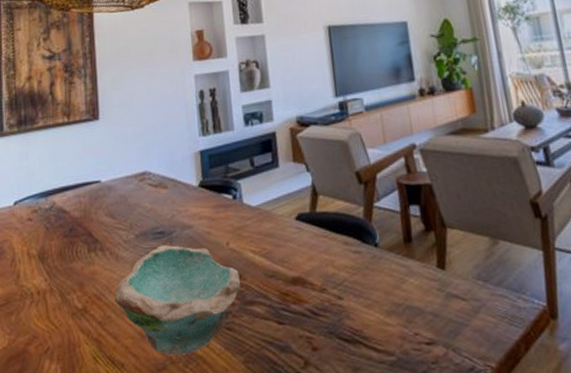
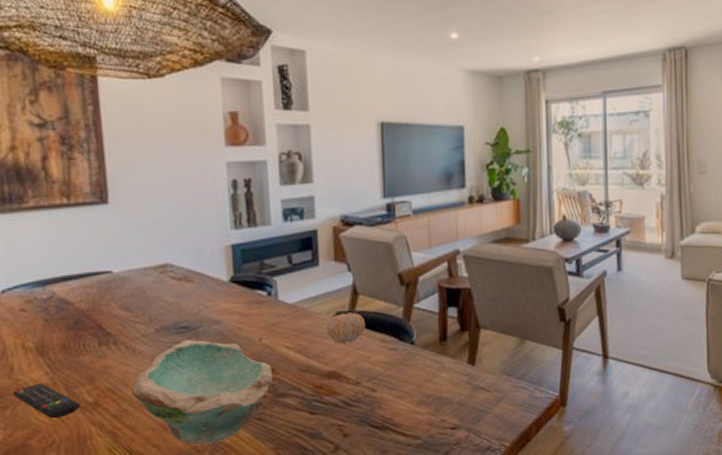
remote control: none [18,289,72,324] -> present [12,383,81,418]
fruit: none [288,213,327,247] -> present [325,312,365,344]

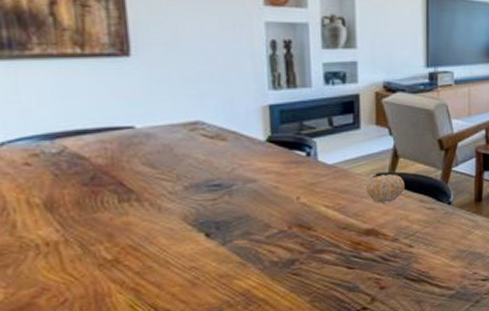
remote control: present [12,383,81,418] -> none [15,240,98,276]
bowl: present [131,339,274,445] -> none [156,197,311,300]

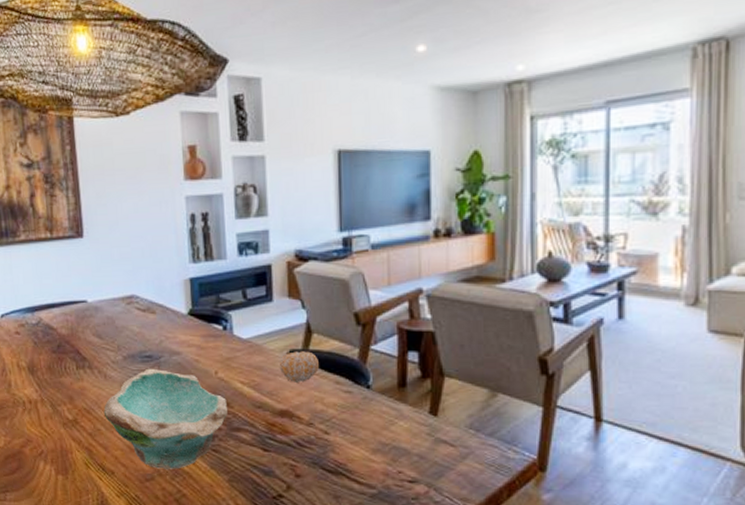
bowl: none [156,197,311,300] -> present [103,368,228,469]

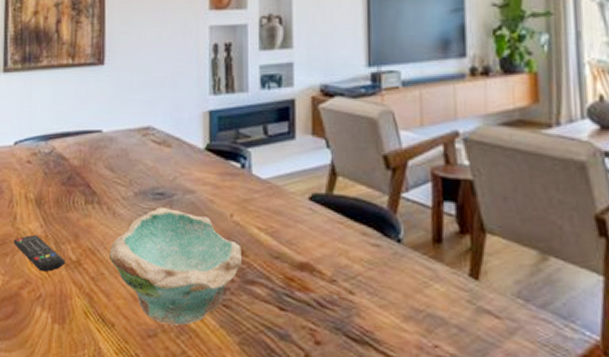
remote control: none [11,399,63,431] -> present [13,234,65,272]
fruit: present [279,351,319,382] -> none [300,195,344,232]

